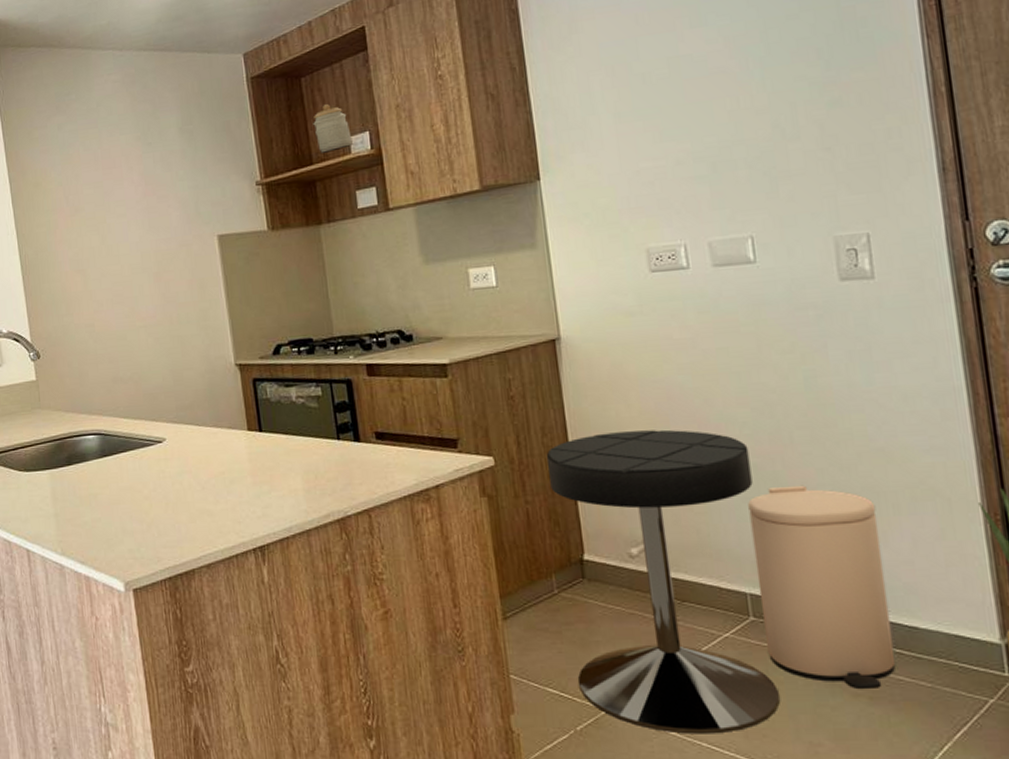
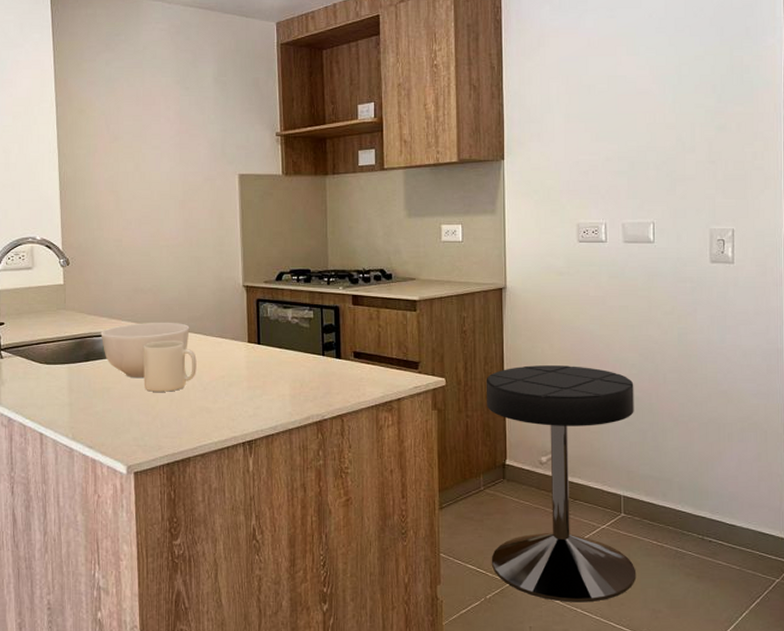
bowl: none [81,413,180,481] -> present [100,322,190,379]
mug: none [128,434,192,496] -> present [142,341,197,392]
jar: present [313,103,354,153] -> none [329,74,361,116]
pedal bin: present [748,485,896,690] -> none [629,415,718,571]

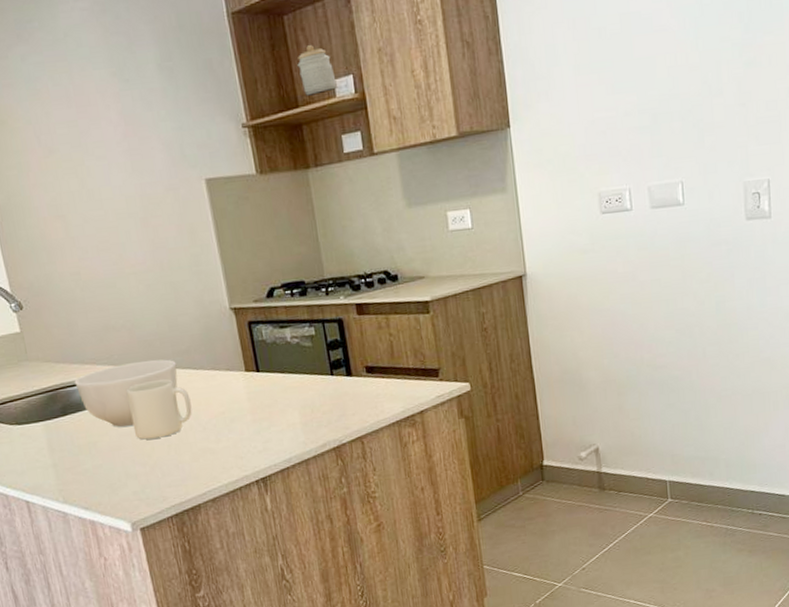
jar: none [329,74,361,116] -> present [297,44,338,96]
bar stool: present [486,365,635,602] -> none [513,351,687,596]

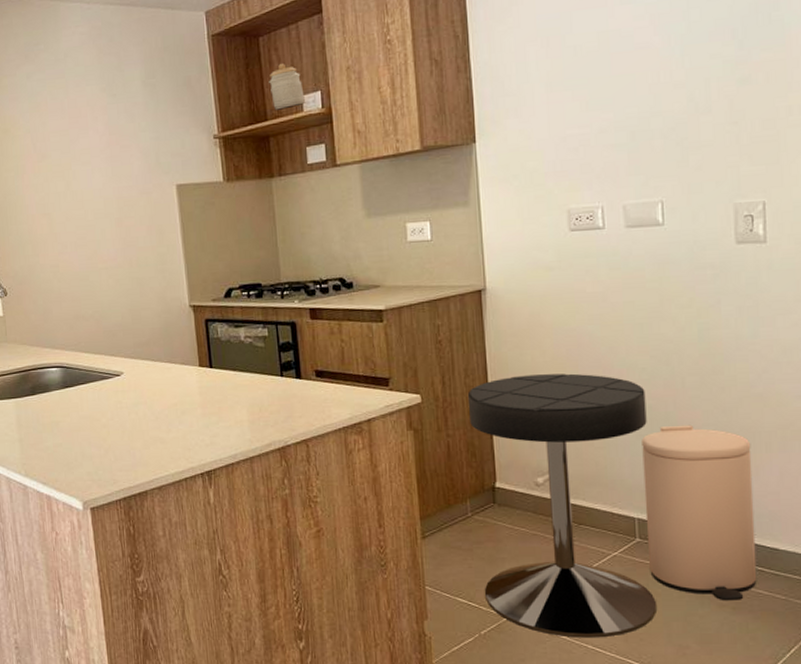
bowl: present [74,359,178,427] -> none [45,349,137,410]
mug: present [126,379,192,440] -> none [89,368,147,424]
bar stool: none [513,351,687,596] -> present [467,373,656,638]
pedal bin: none [670,391,769,546] -> present [642,424,757,601]

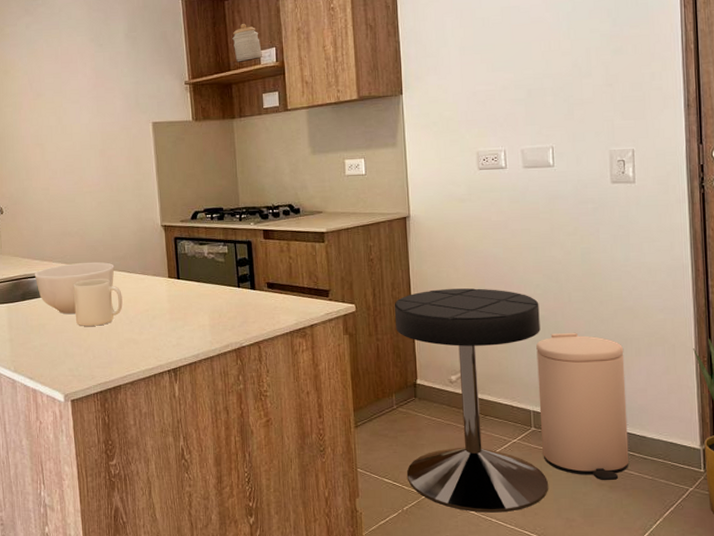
bowl: none [45,349,137,410] -> present [34,262,115,315]
mug: none [89,368,147,424] -> present [73,279,123,326]

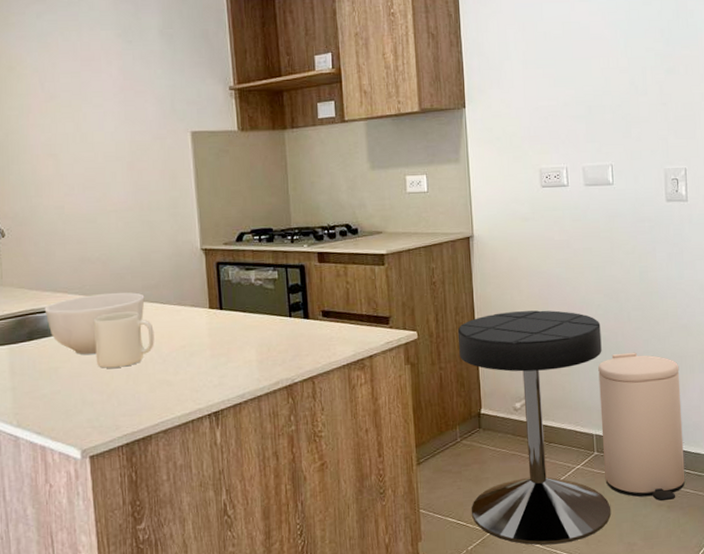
jar: present [232,23,263,62] -> none [283,24,318,67]

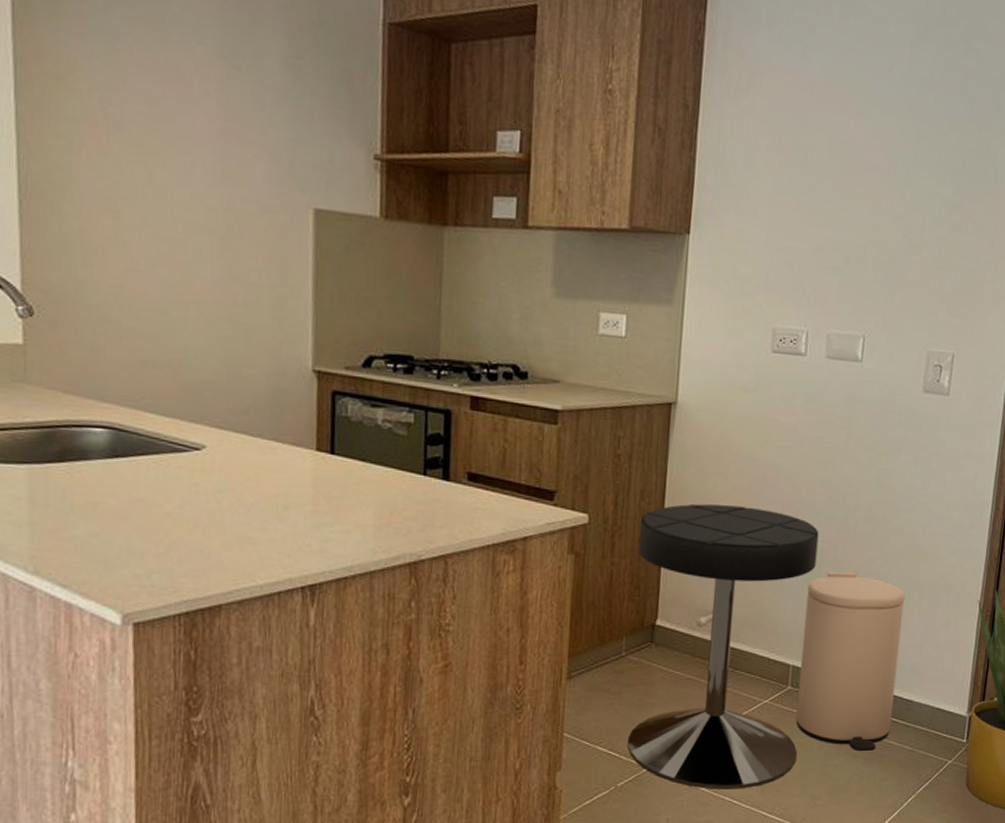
bowl: present [44,292,145,355] -> none [84,411,228,492]
mug: present [93,311,154,368] -> none [152,439,237,513]

